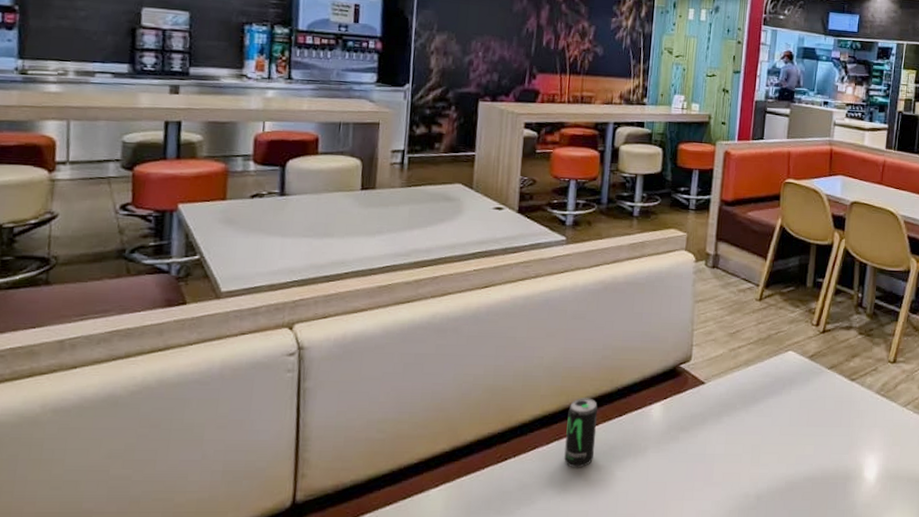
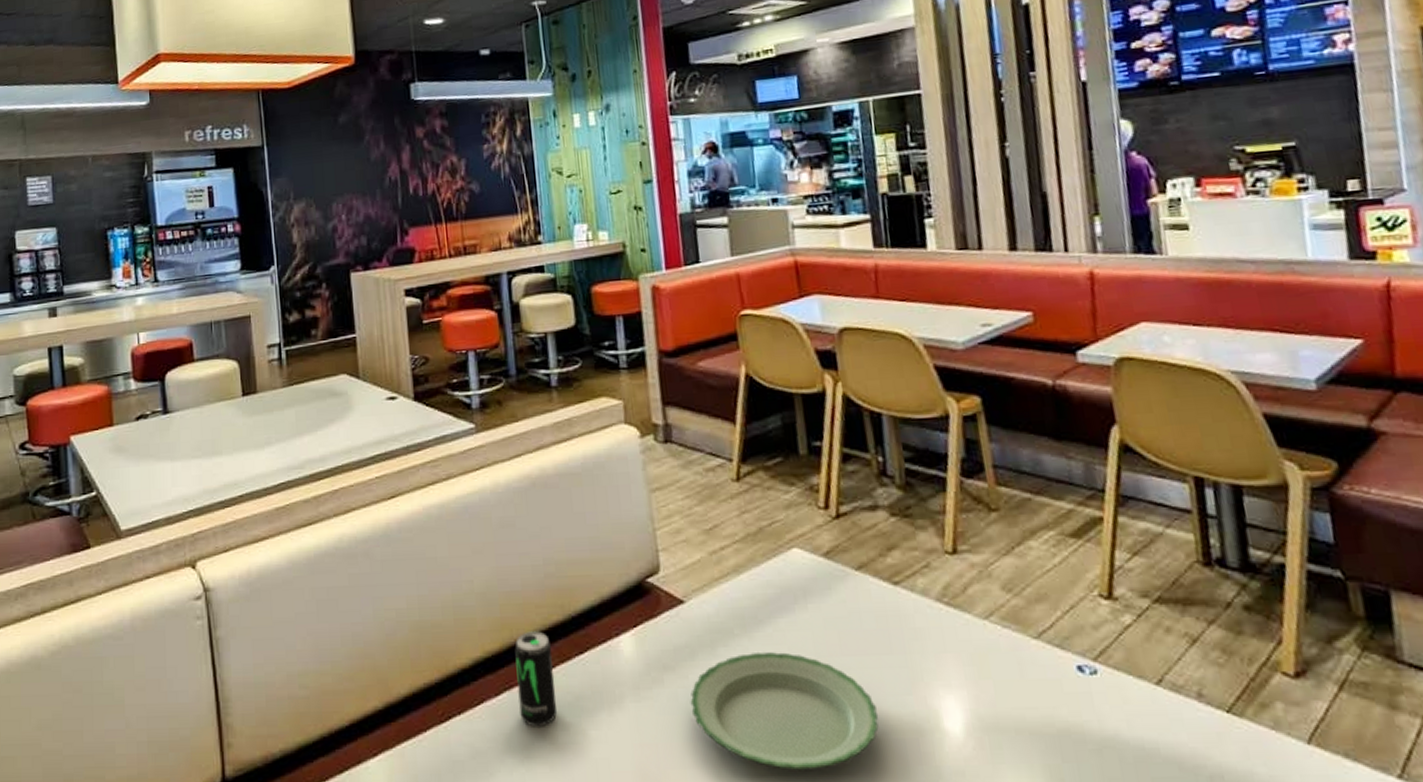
plate: none [695,422,823,502] -> present [690,652,879,770]

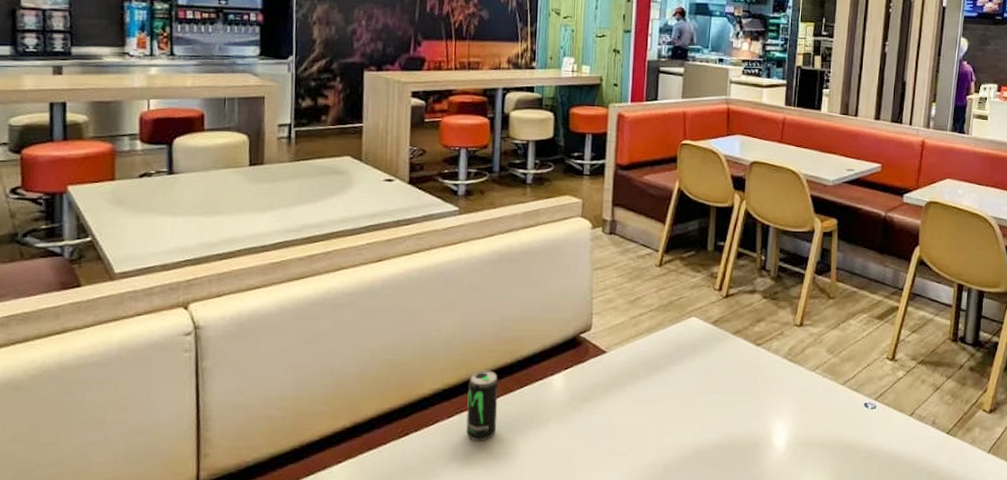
plate: present [690,652,879,770] -> none [599,390,731,471]

